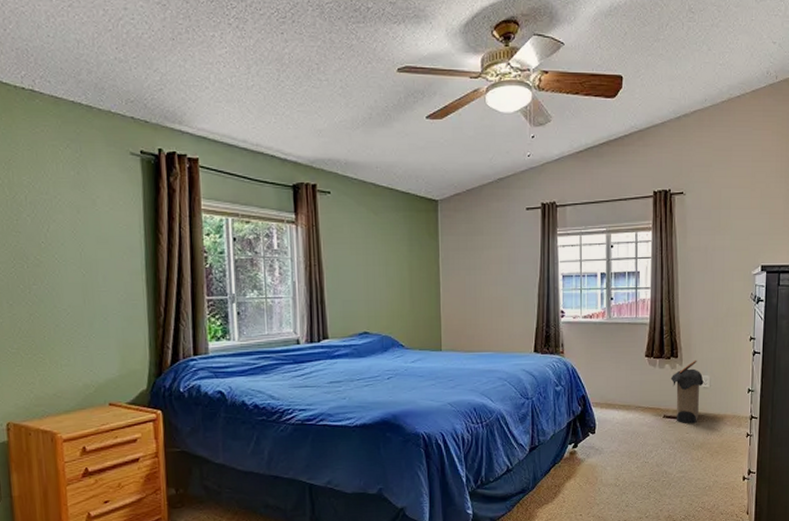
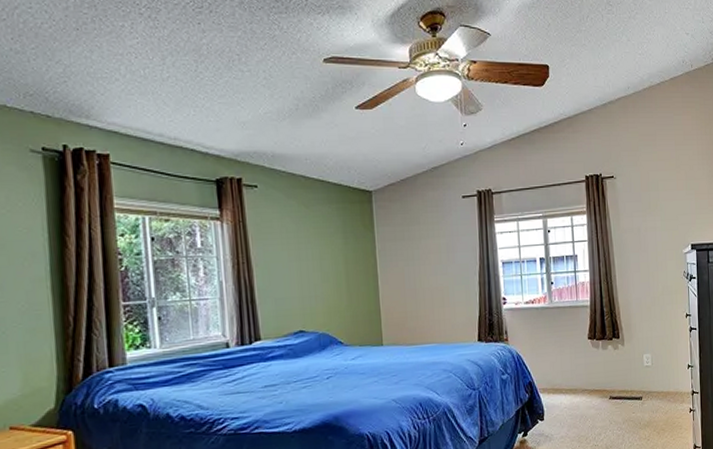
laundry hamper: present [670,360,704,424] -> none [614,339,646,404]

